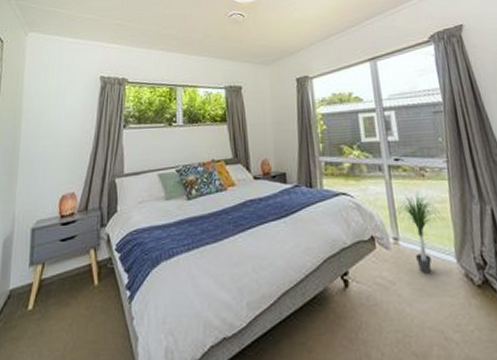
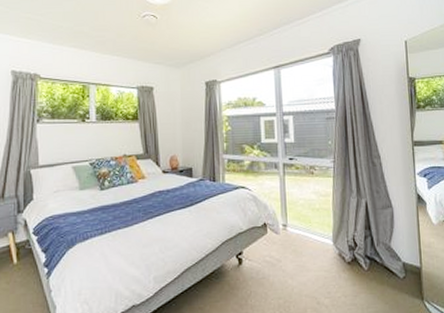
potted plant: present [393,190,445,274] -> none [284,185,327,254]

